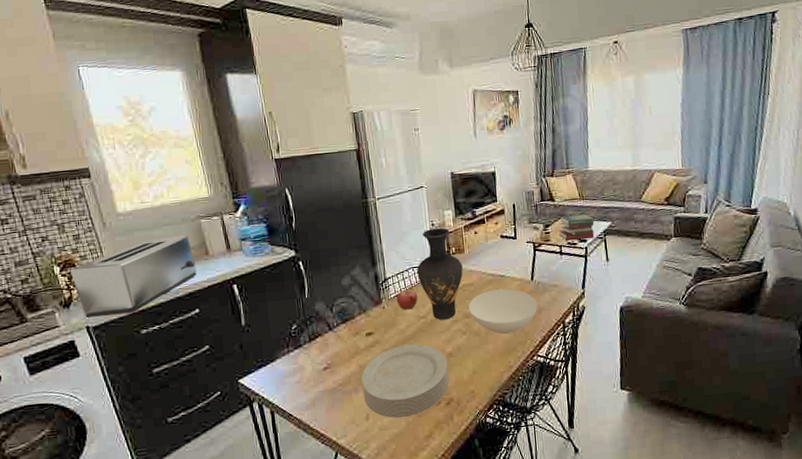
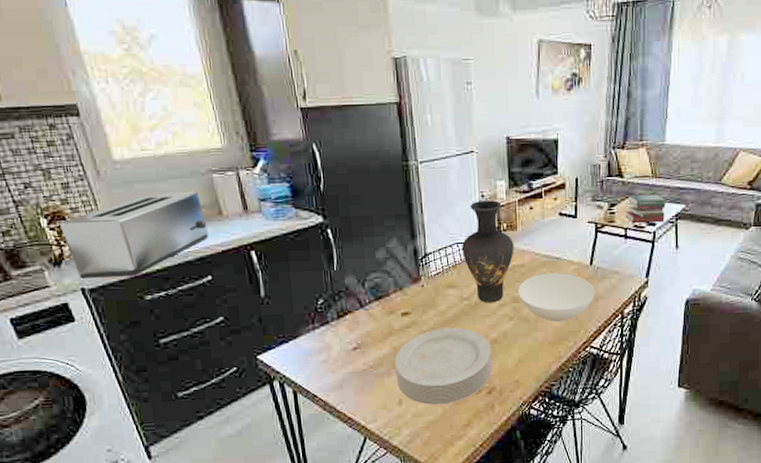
fruit: present [396,289,418,310] -> none [437,266,461,290]

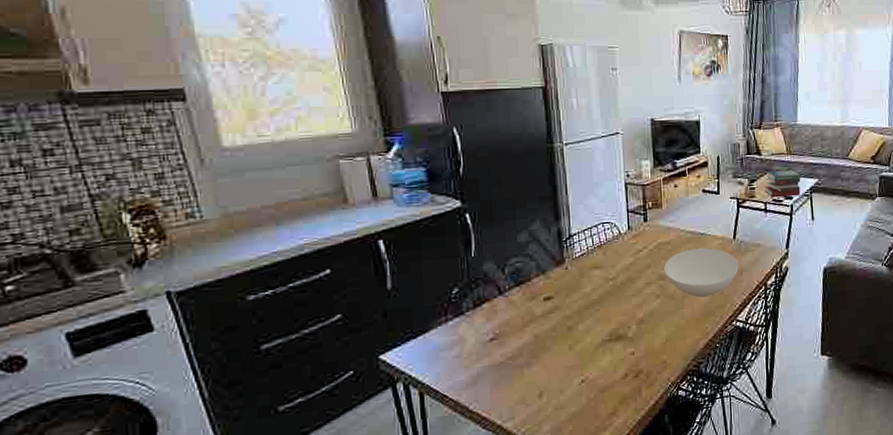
toaster: present [60,191,209,280] -> none [147,178,330,281]
plate: present [394,327,492,405] -> none [535,309,639,395]
vase: present [461,200,514,303] -> none [606,179,660,283]

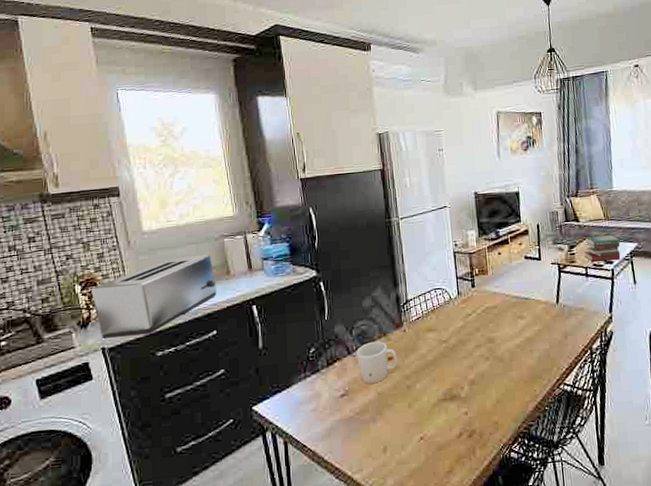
toaster: none [147,178,330,281] -> present [92,254,217,340]
mug: none [508,279,558,327] -> present [356,341,398,384]
bowl: present [664,248,739,298] -> none [492,312,564,360]

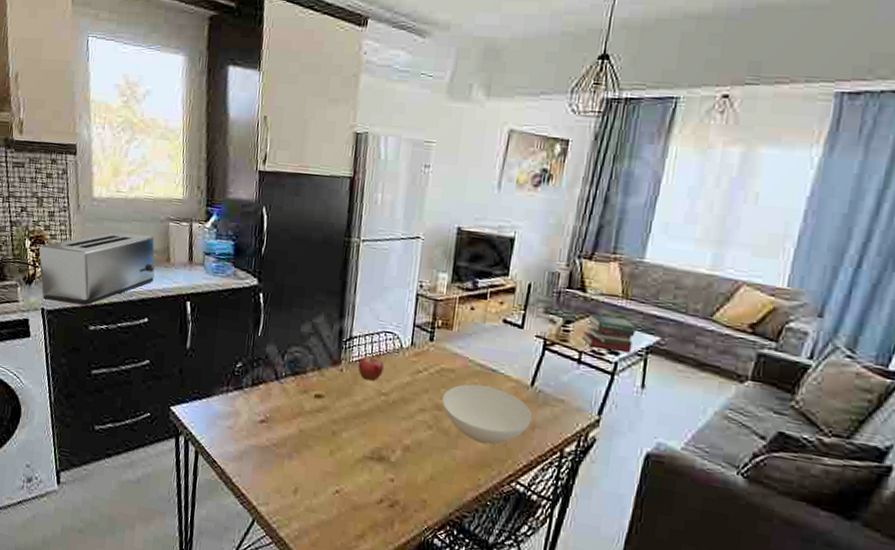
mug: present [356,341,398,384] -> none [283,372,328,419]
fruit: none [418,311,440,334] -> present [358,355,384,381]
bowl: none [492,312,564,360] -> present [442,384,532,445]

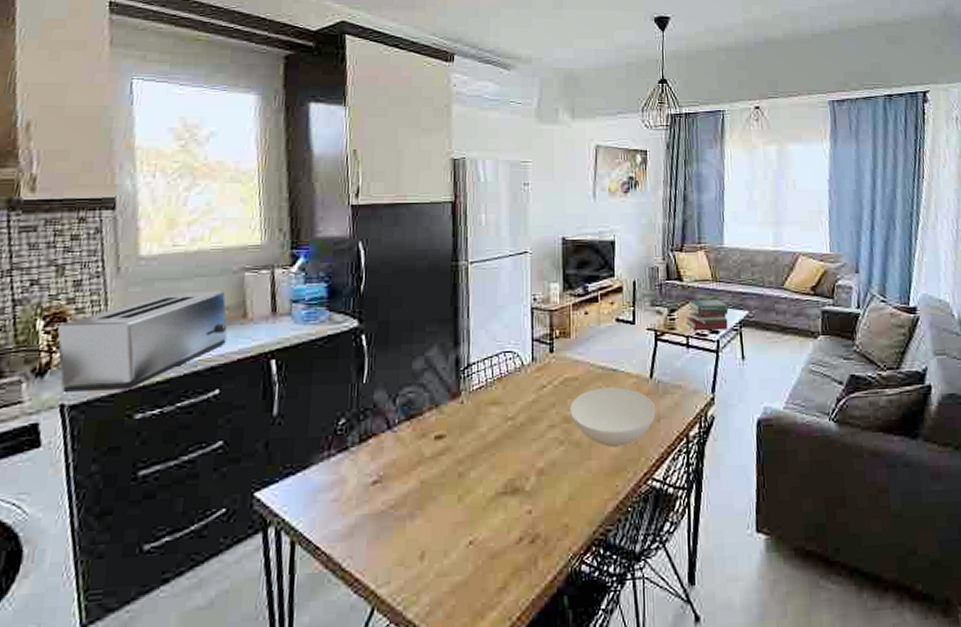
fruit: present [358,355,384,381] -> none [479,379,507,407]

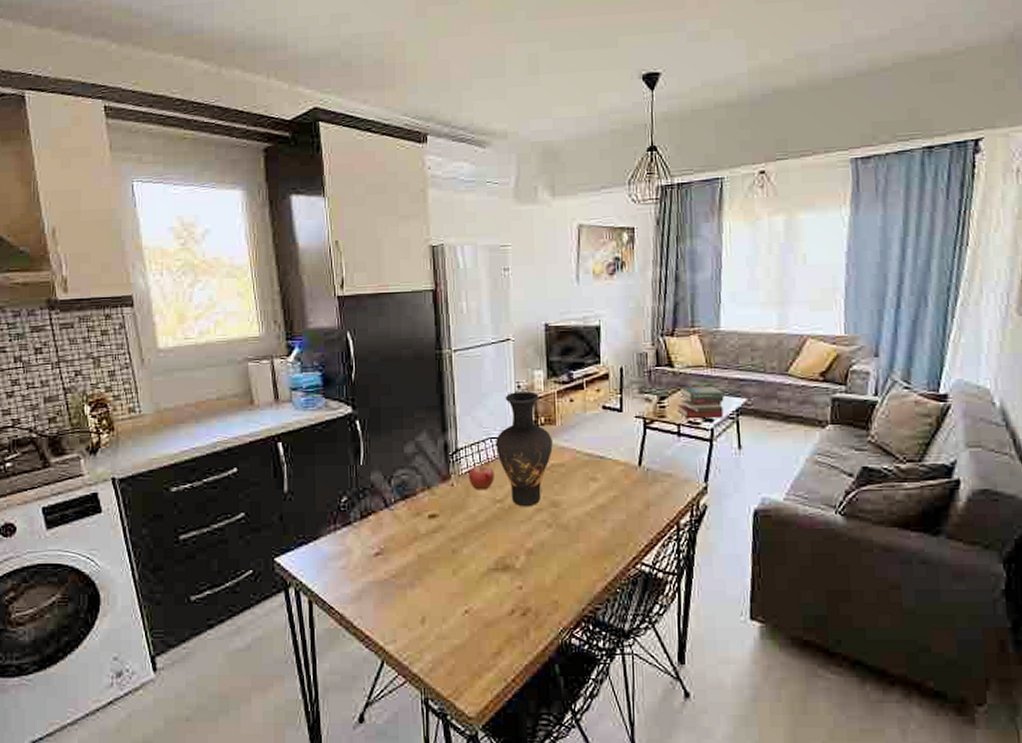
toaster: present [57,290,227,394] -> none [102,379,238,469]
fruit: none [479,379,507,407] -> present [468,464,494,490]
vase: none [508,304,567,424] -> present [495,391,553,507]
bowl: present [570,386,656,447] -> none [557,473,645,531]

